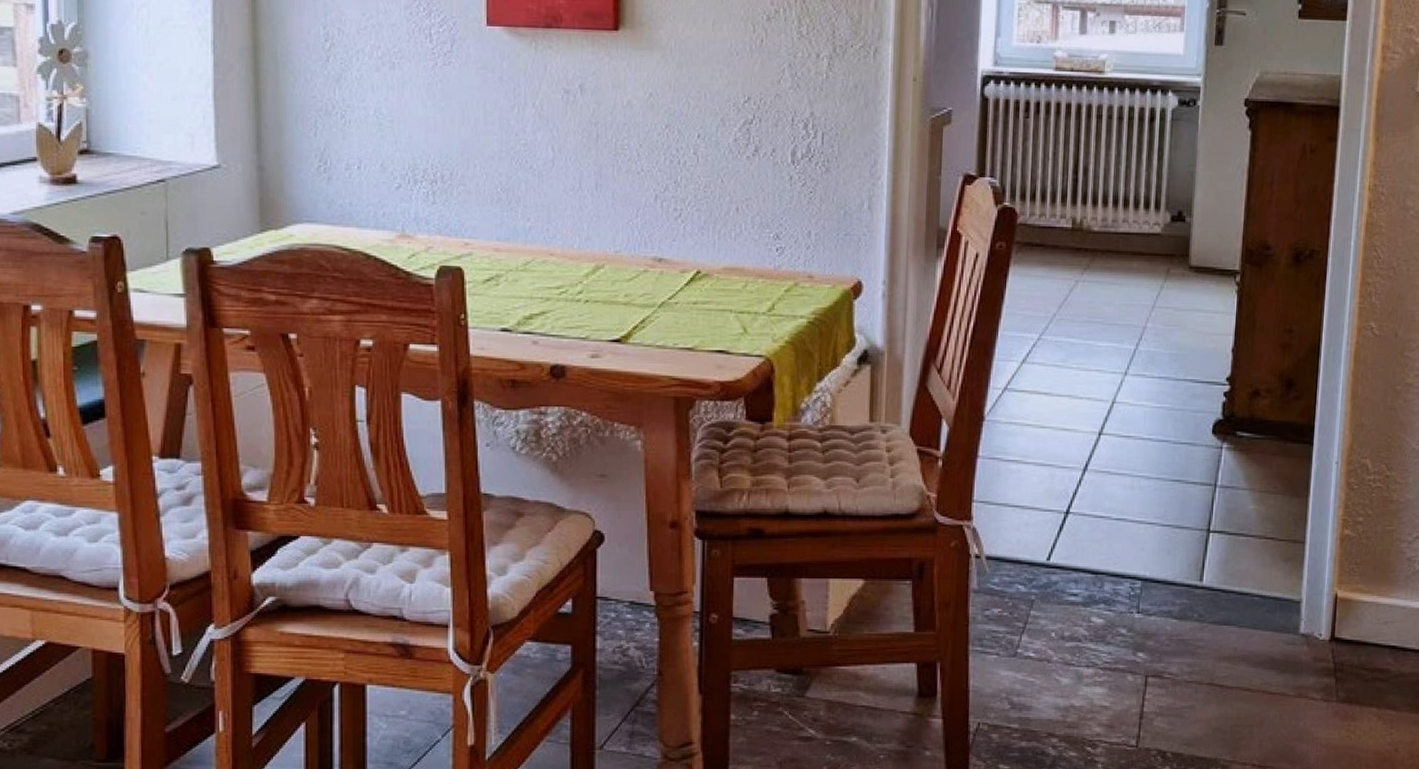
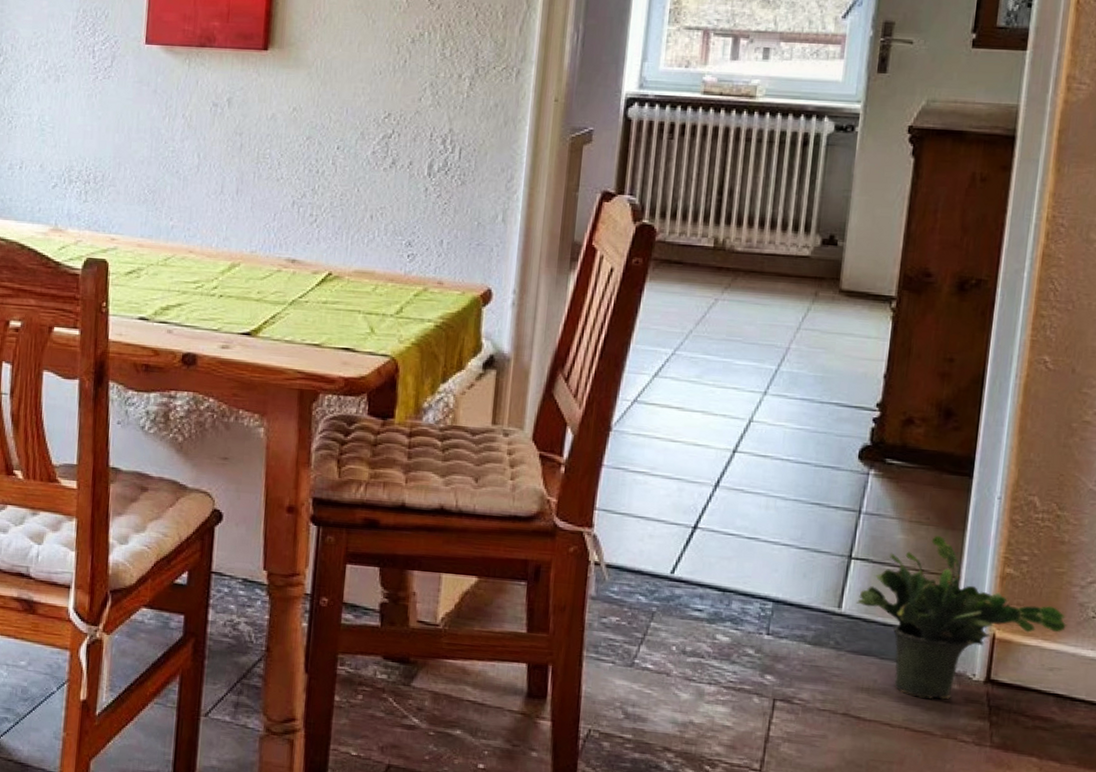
potted plant: none [1215,503,1398,661] -> present [855,535,1067,700]

